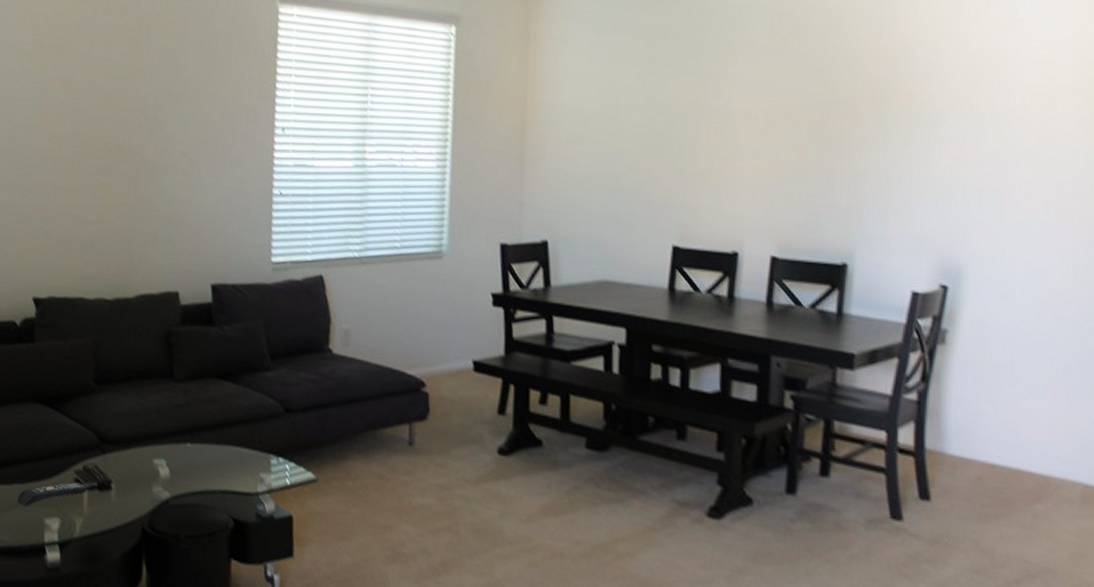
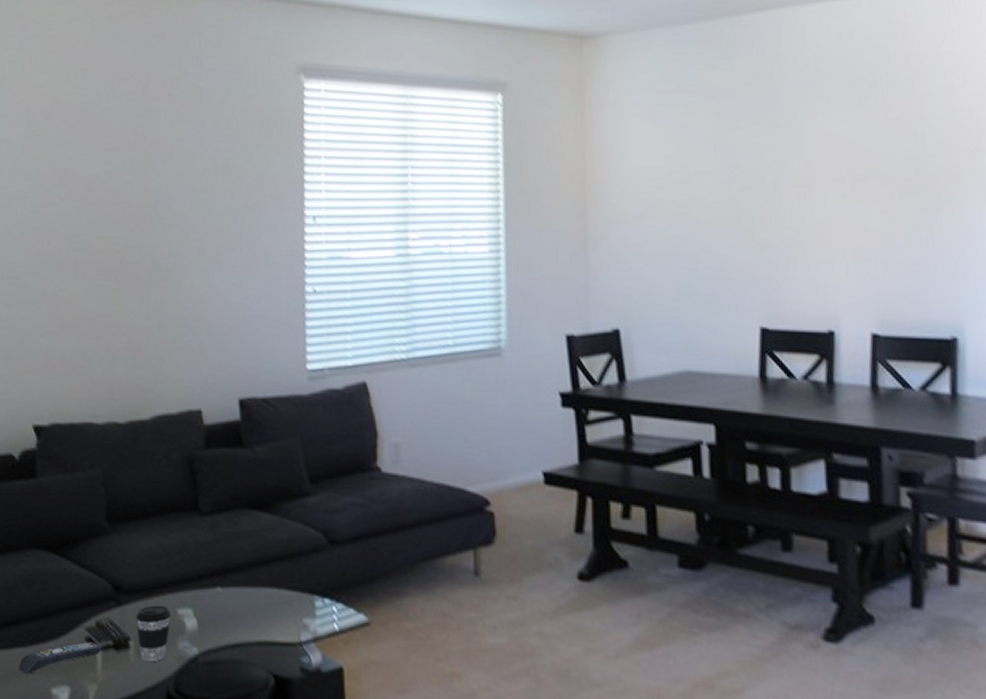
coffee cup: none [117,455,148,503] -> present [136,605,171,663]

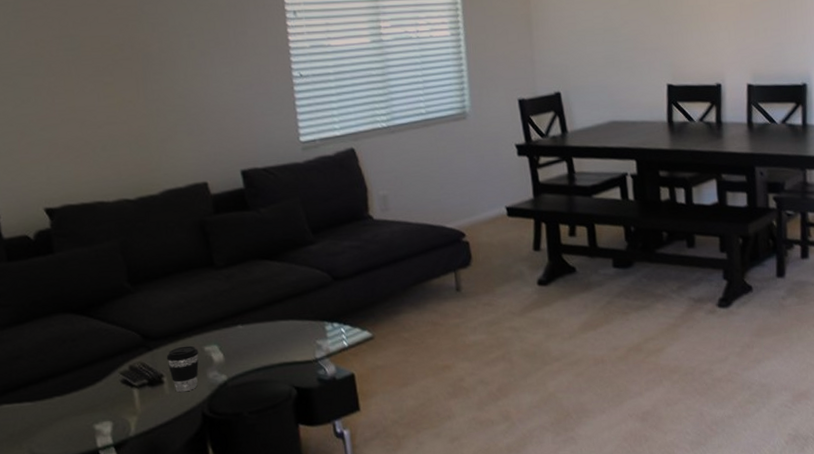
remote control: present [19,641,102,674] -> none [60,382,138,417]

